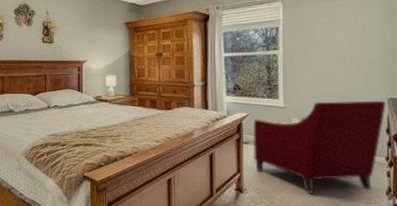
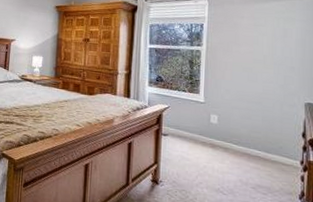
armchair: present [253,100,386,194] -> none [171,101,303,193]

